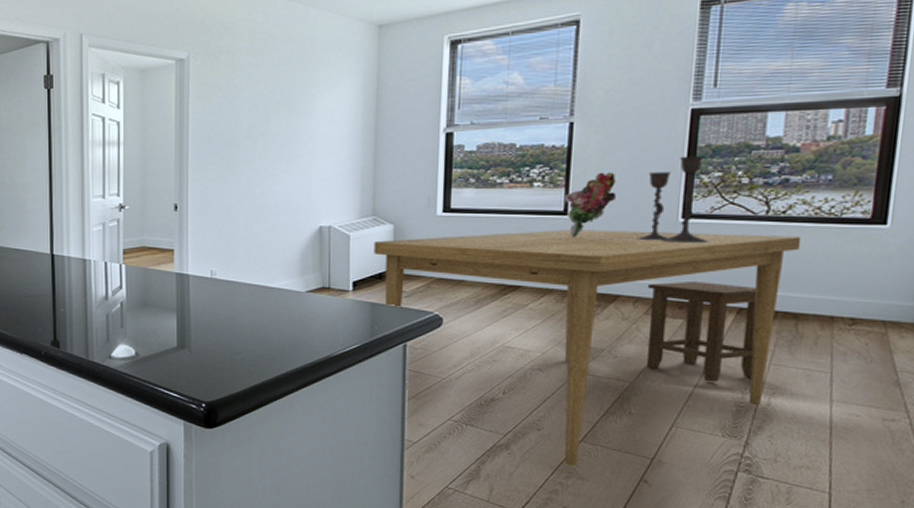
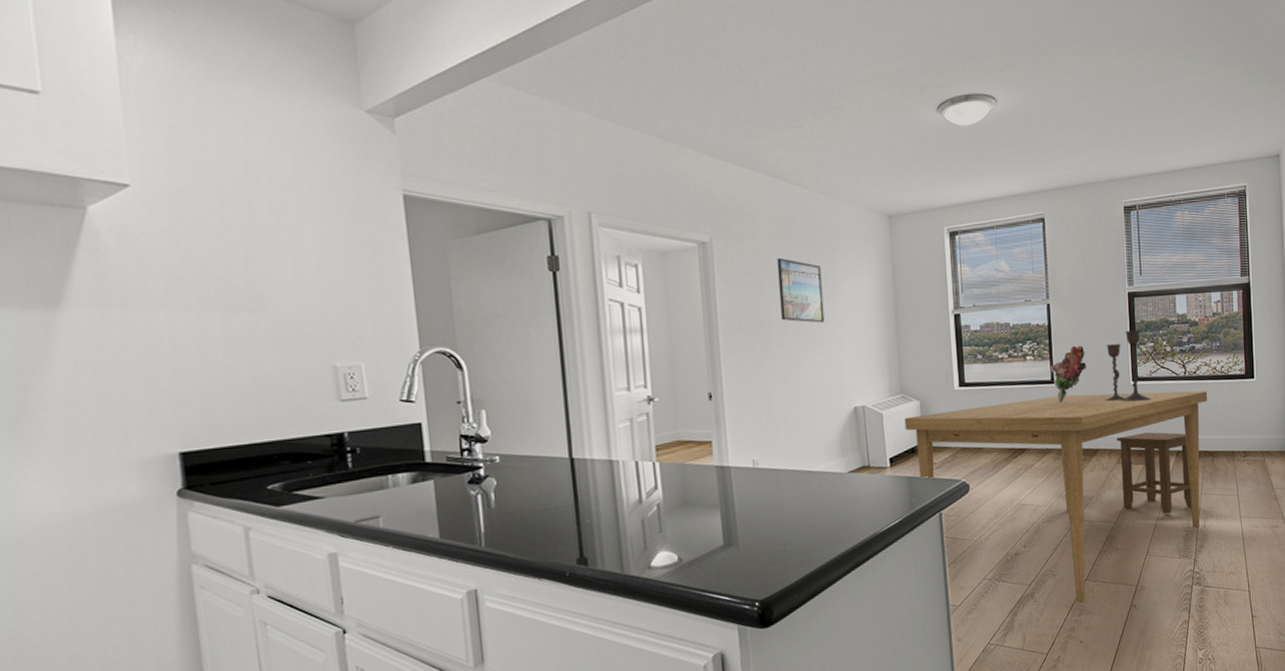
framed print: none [251,73,297,140] -> present [777,257,825,323]

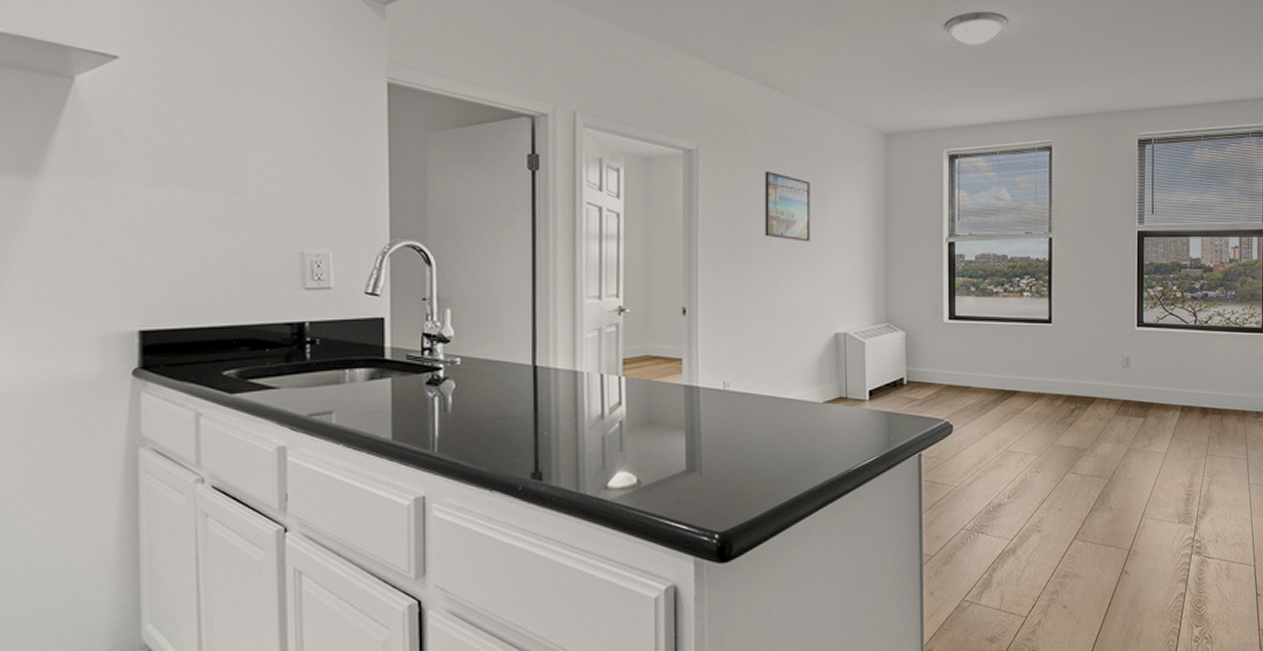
dining table: present [904,390,1208,604] -> none [888,337,1219,565]
bouquet: present [1050,345,1087,402] -> none [1048,284,1089,344]
candlestick: present [1104,330,1152,402] -> none [1105,272,1157,349]
stool: present [1117,431,1192,514] -> none [1117,382,1196,474]

